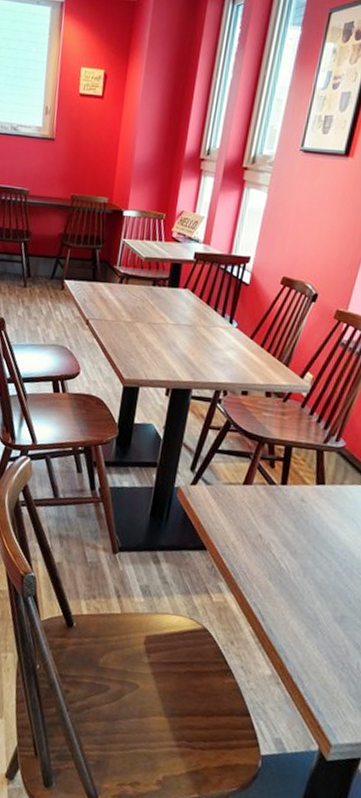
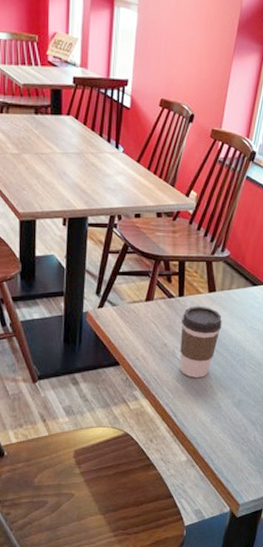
coffee cup: none [273,497,330,581] -> present [179,306,222,378]

